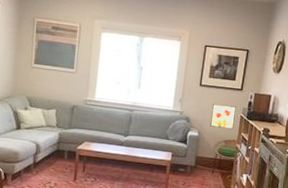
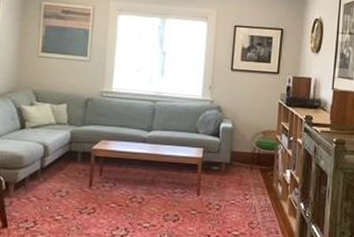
wall art: present [209,103,236,130] -> none [244,89,273,119]

